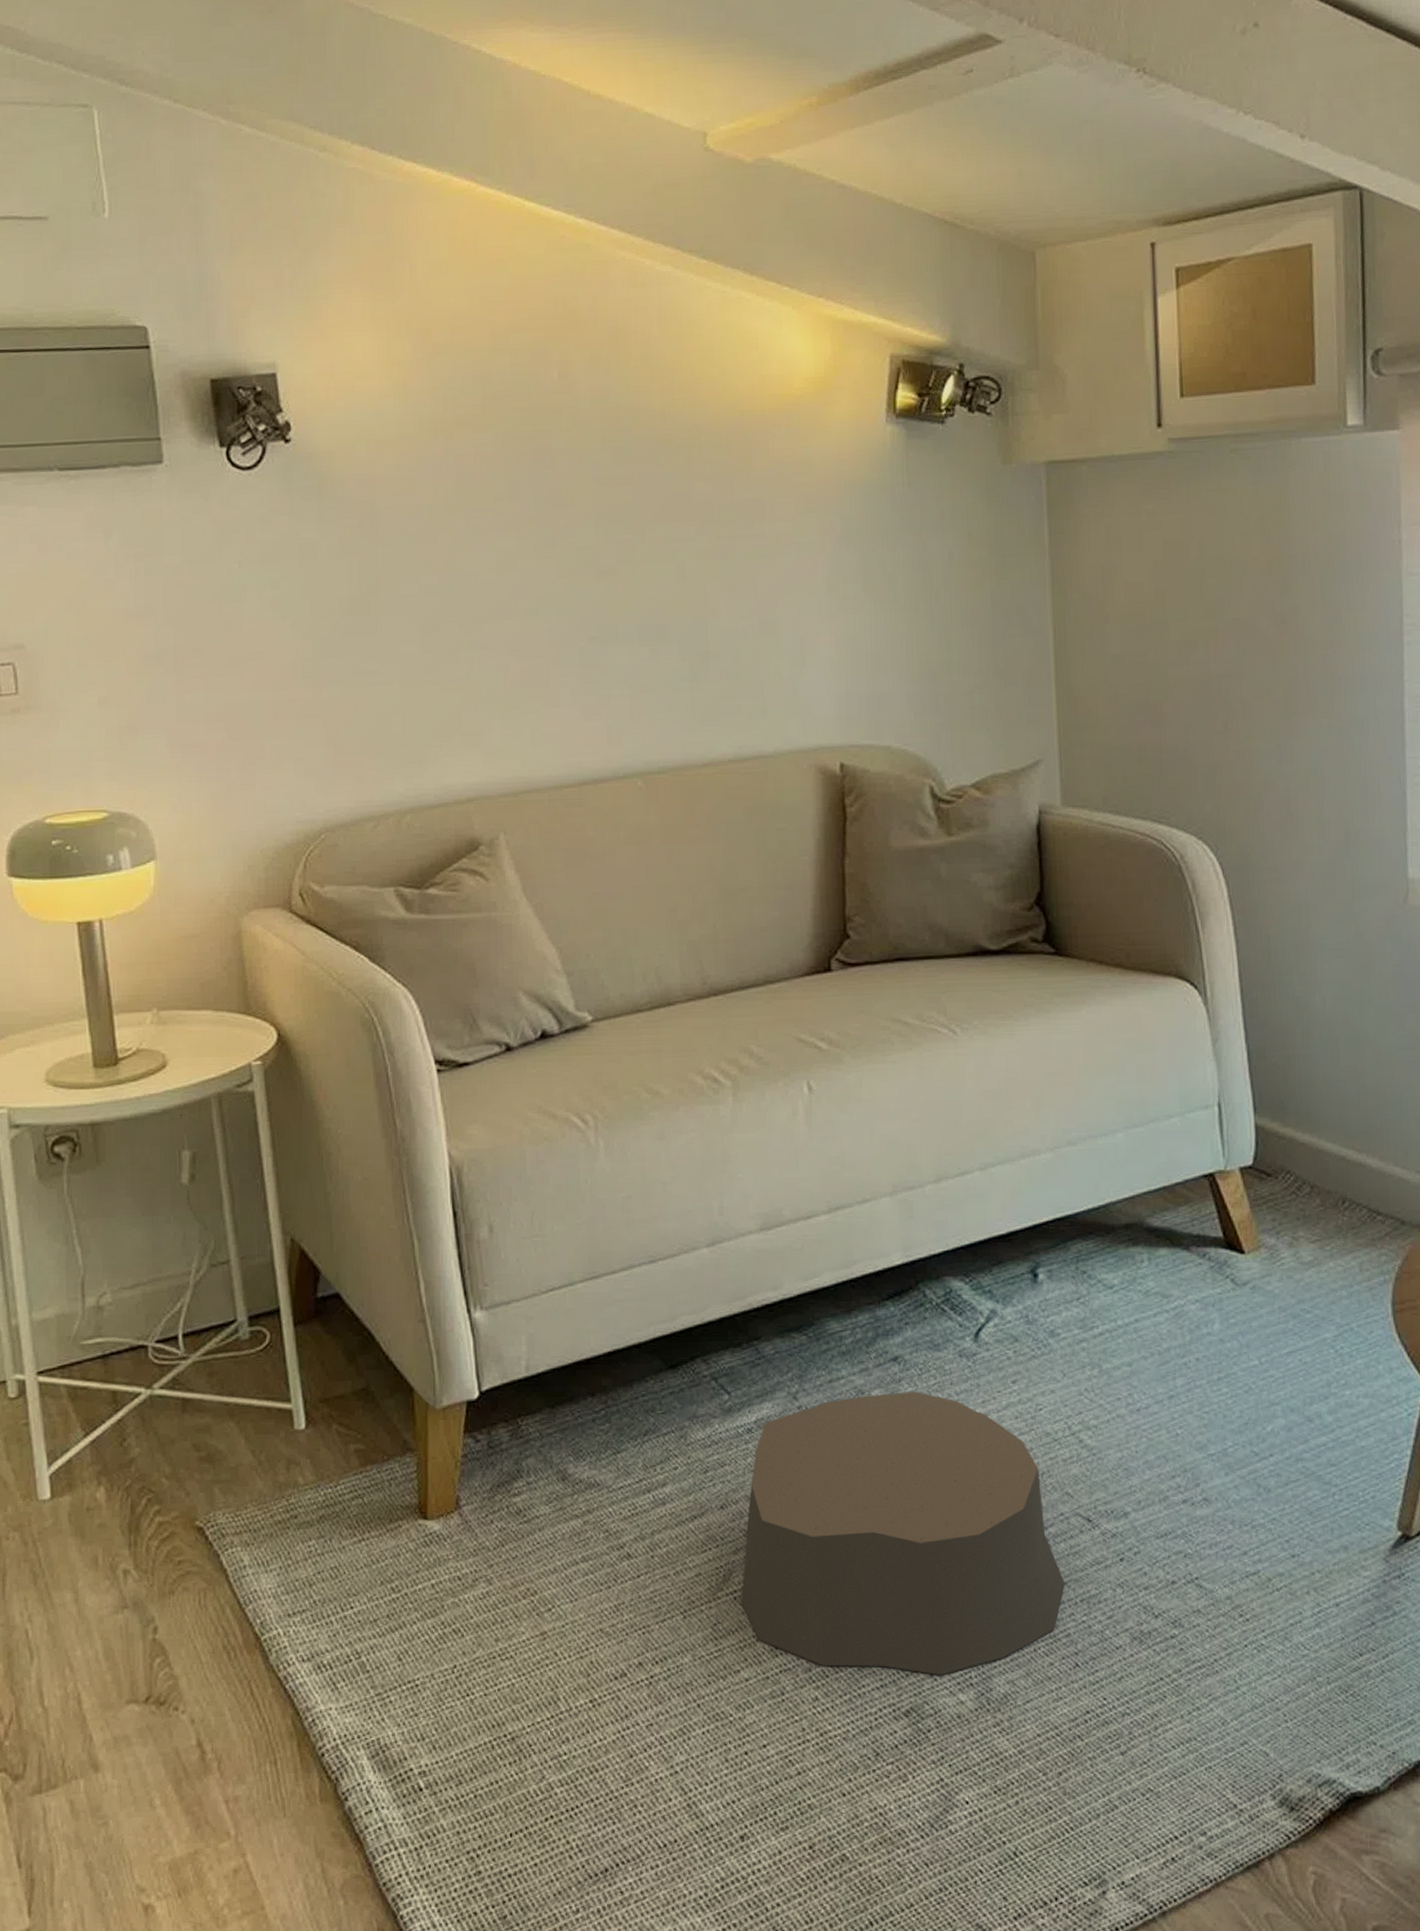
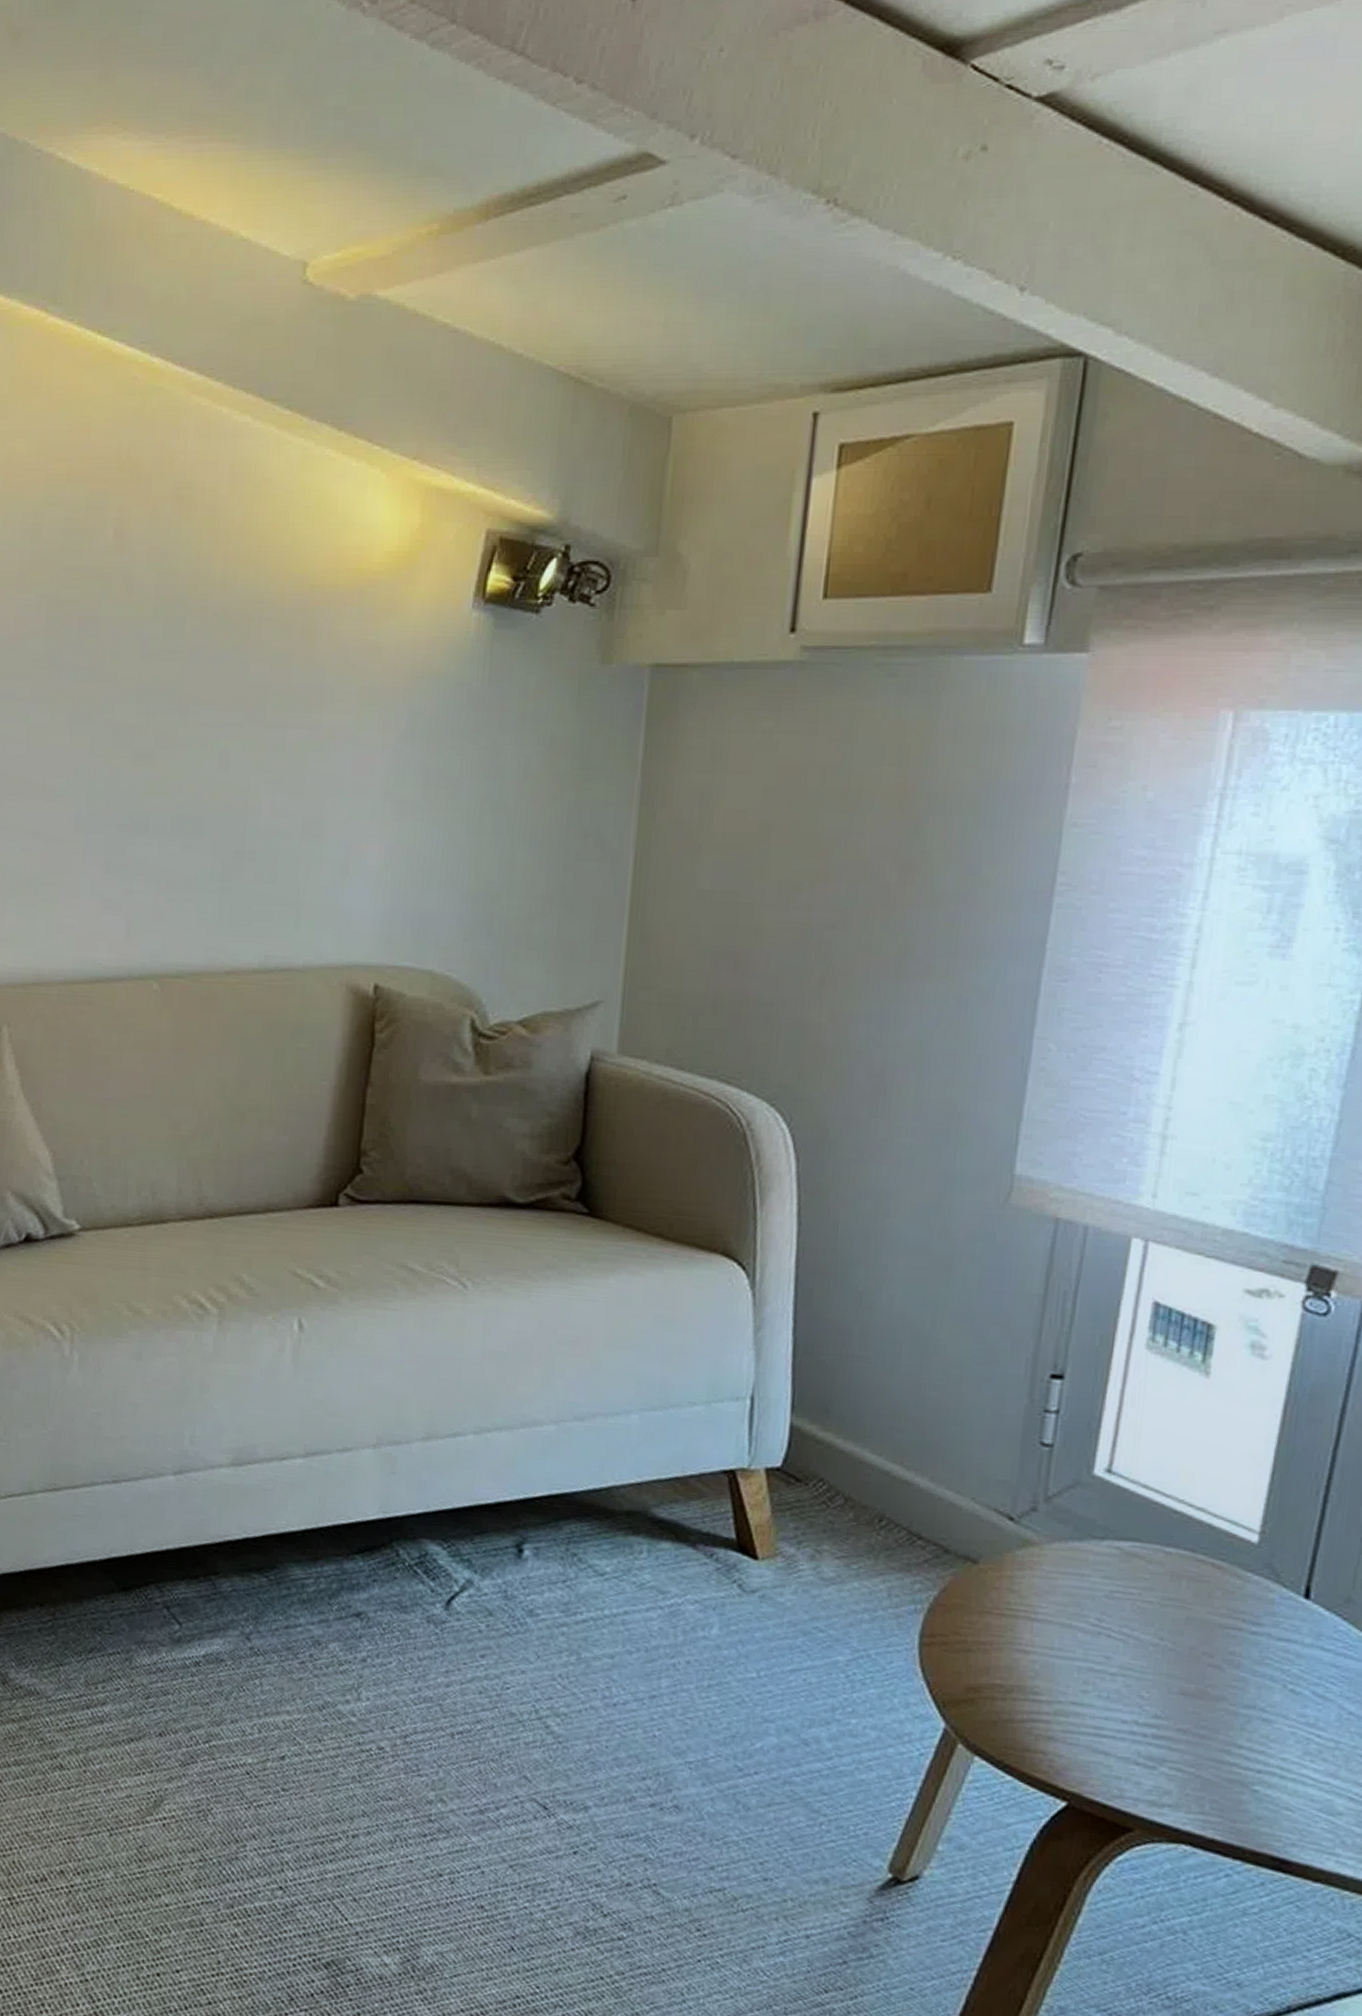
pouf: present [741,1391,1065,1675] -> none [169,1646,511,1935]

